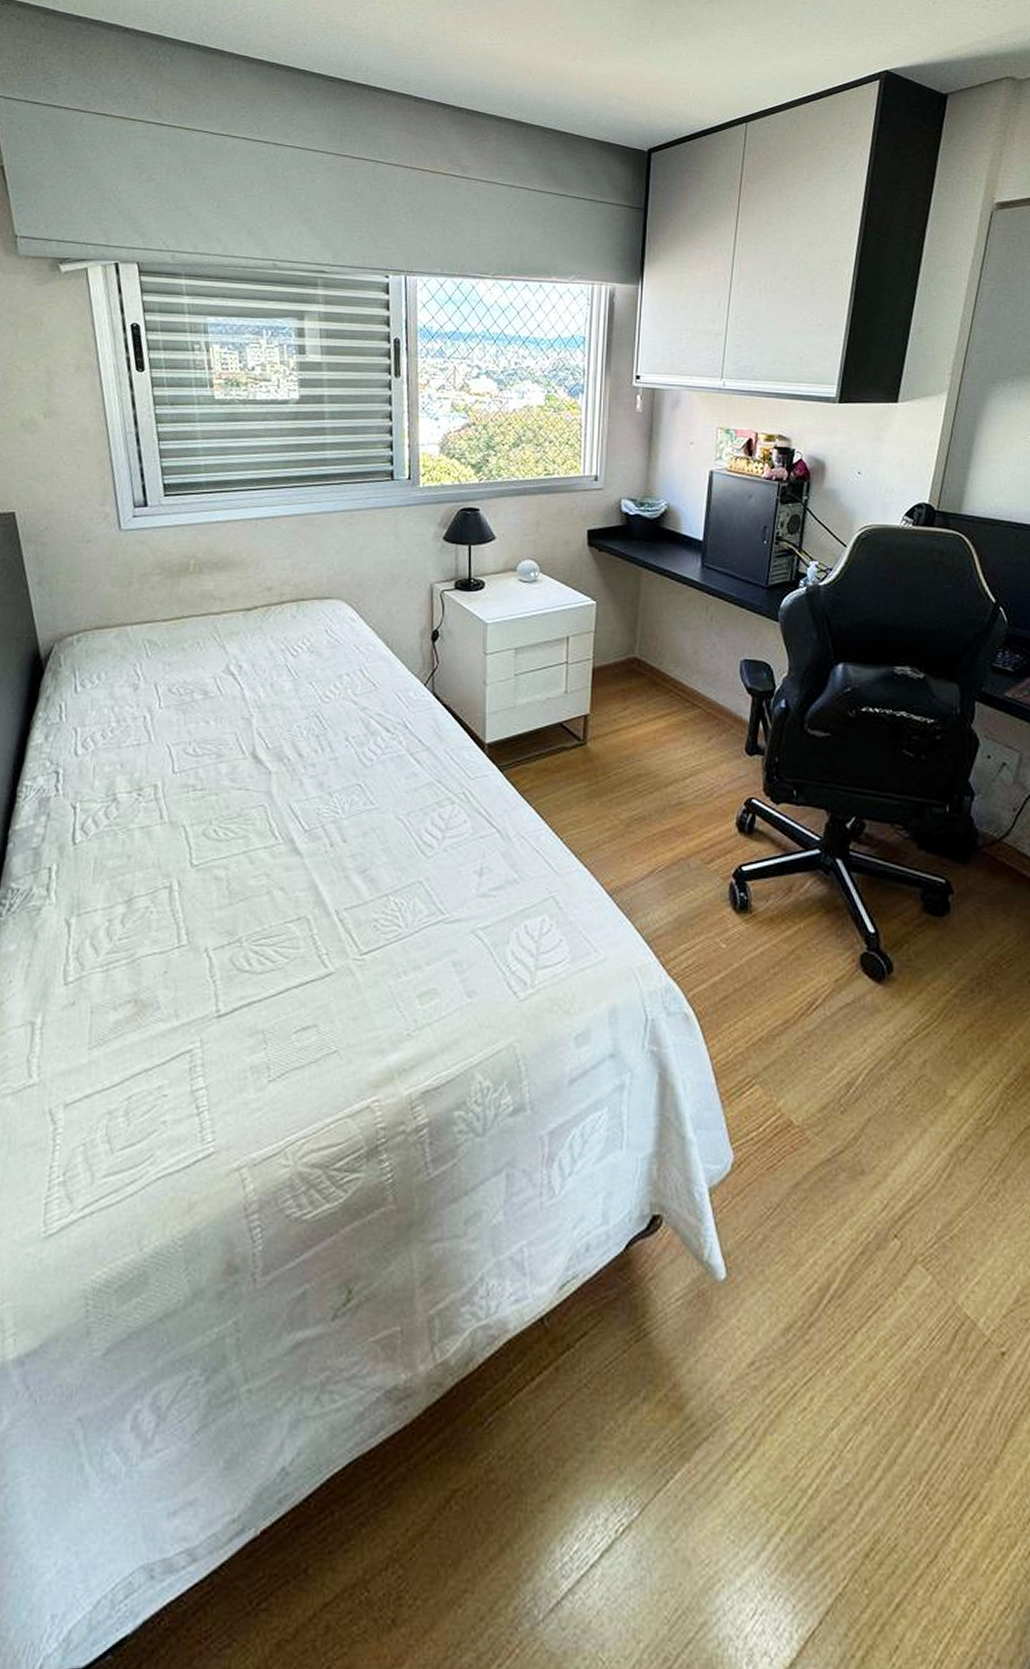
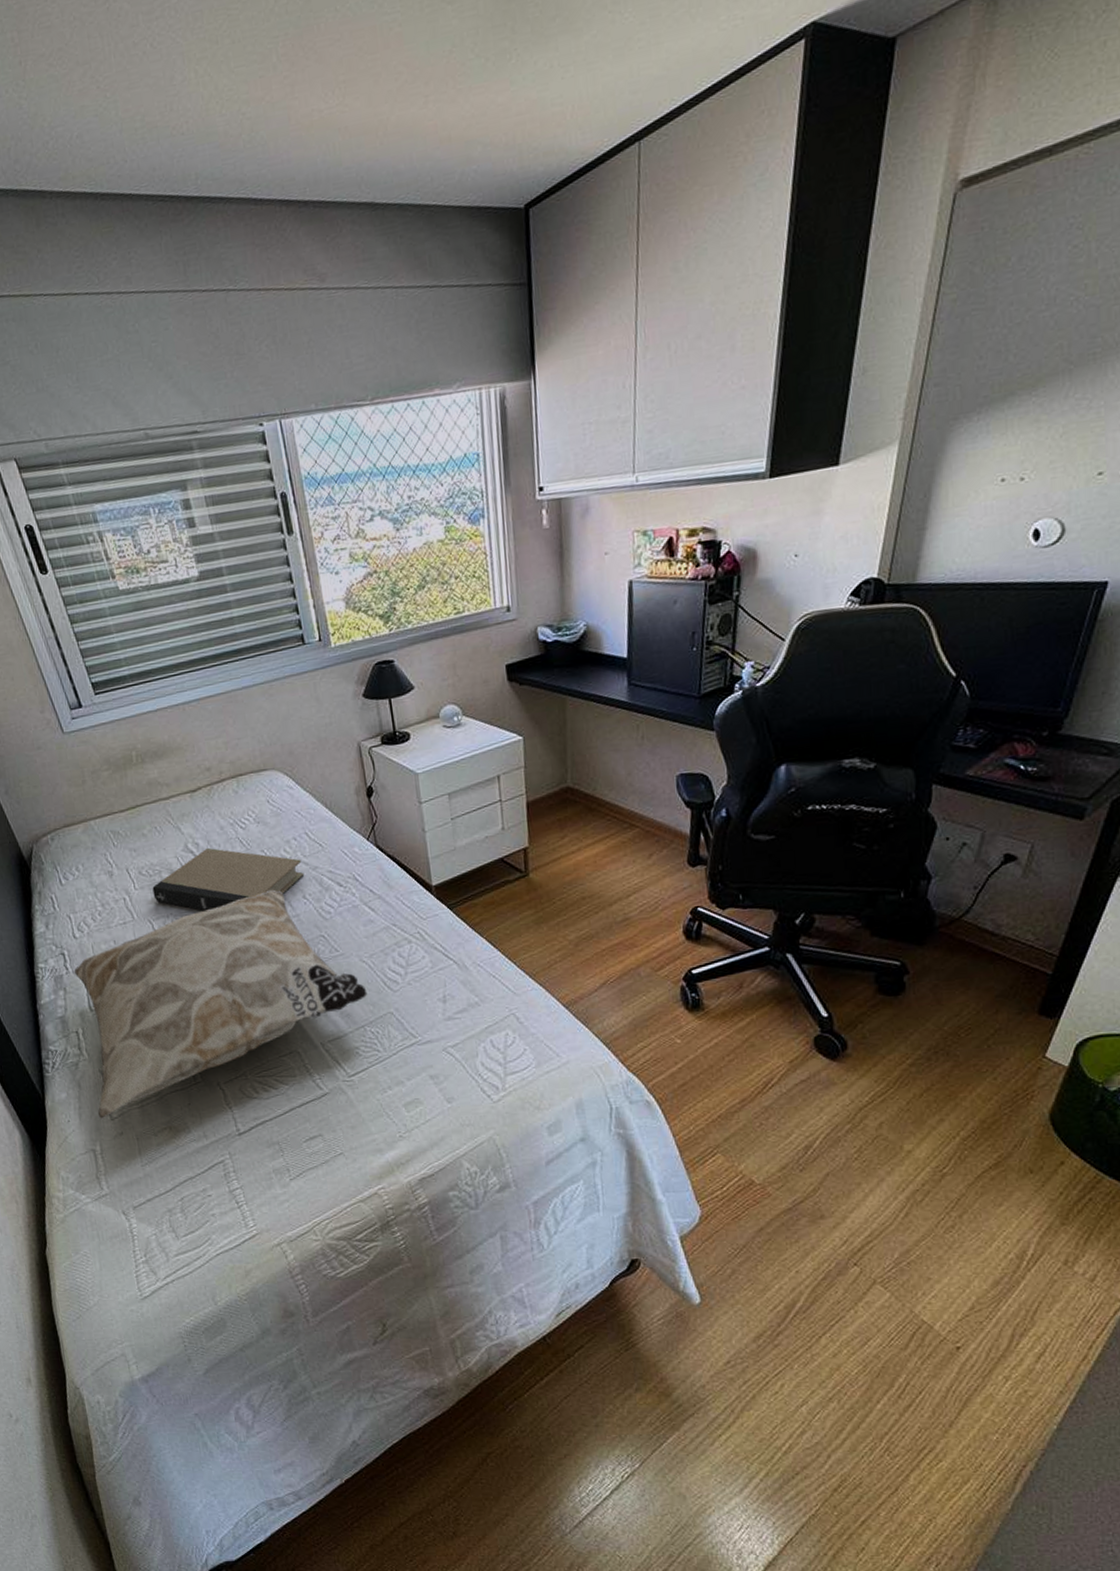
decorative pillow: none [49,726,398,982] -> present [73,889,368,1119]
book: none [179,672,352,742] -> present [152,847,305,911]

